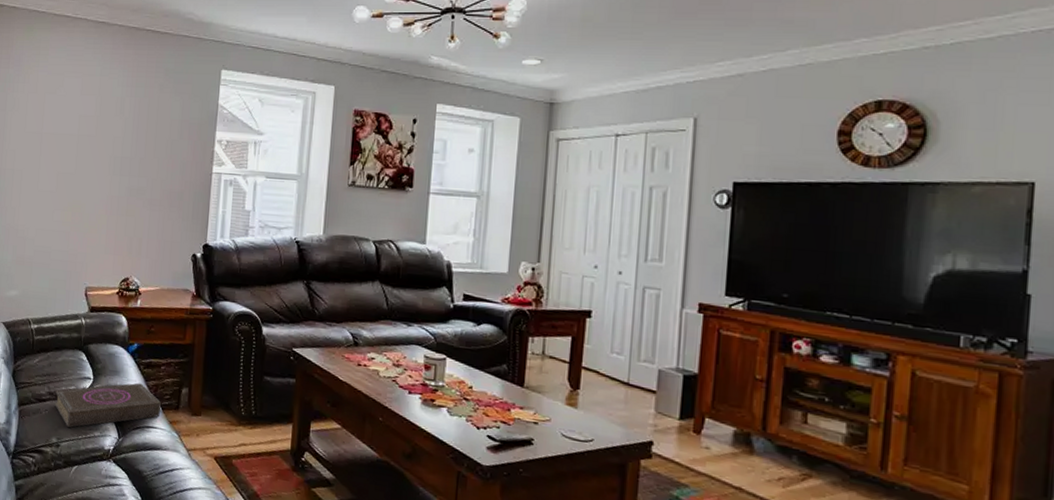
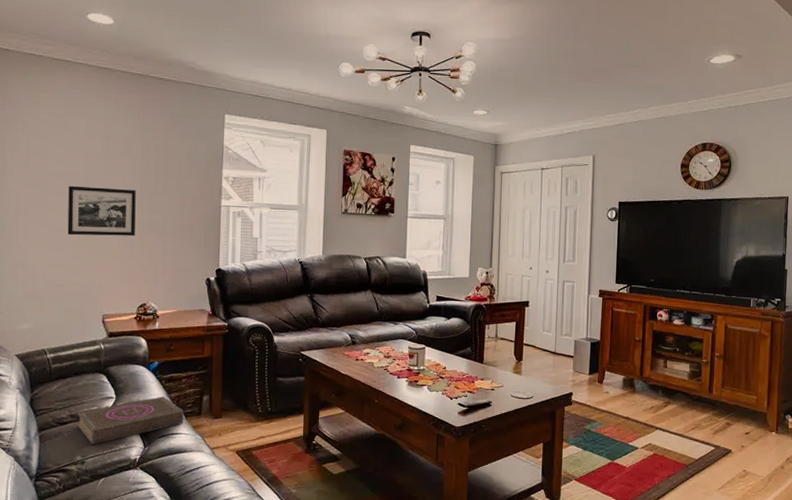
picture frame: none [57,147,126,204] -> present [67,185,136,236]

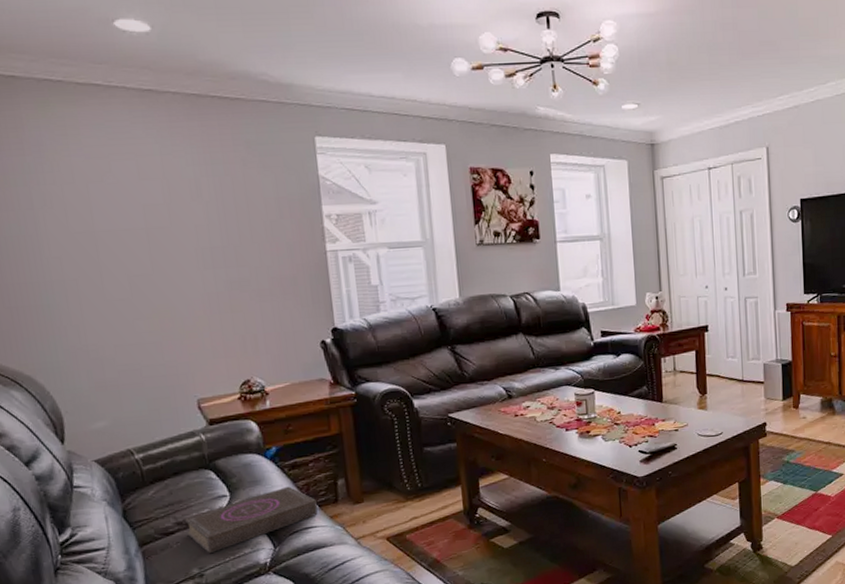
picture frame: present [67,185,136,236] -> none [126,242,223,308]

